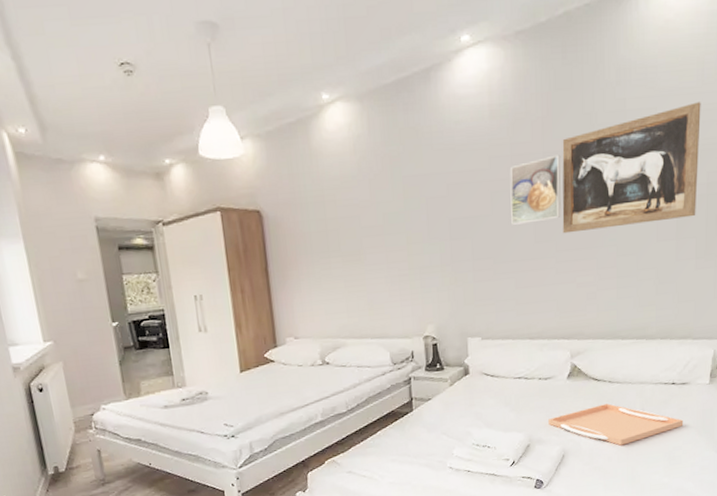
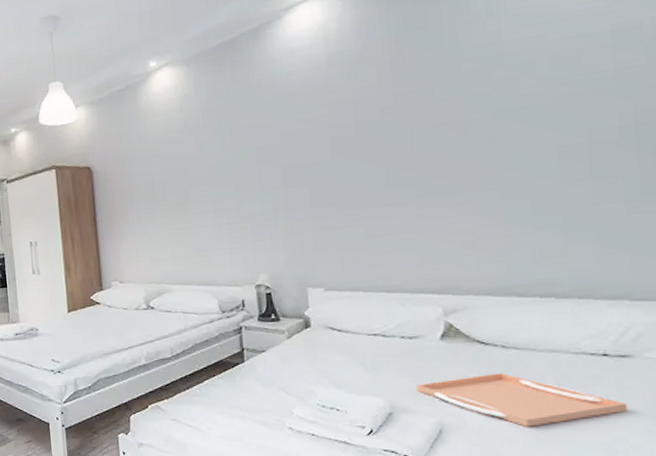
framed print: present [510,155,561,225] -> none [353,95,421,170]
wall art: present [562,102,701,234] -> none [417,22,621,178]

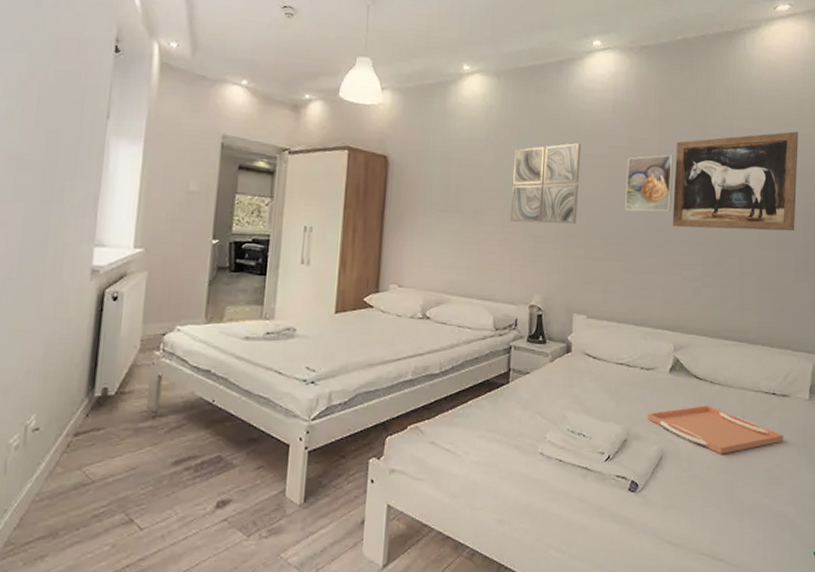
wall art: none [217,110,298,205] -> present [510,143,581,224]
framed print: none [353,95,421,170] -> present [625,154,674,212]
wall art: none [417,22,621,178] -> present [672,131,799,232]

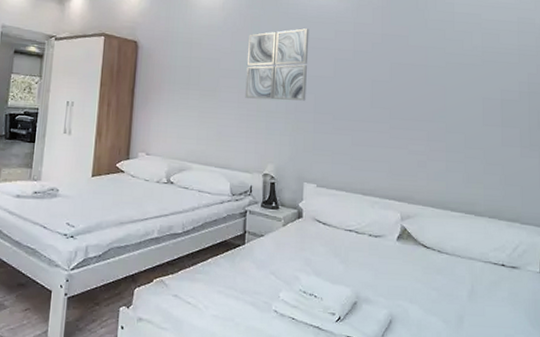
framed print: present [625,154,674,212] -> none [351,38,397,90]
serving tray: present [648,405,784,454] -> none [377,273,515,322]
wall art: present [672,131,799,232] -> none [397,15,520,109]

